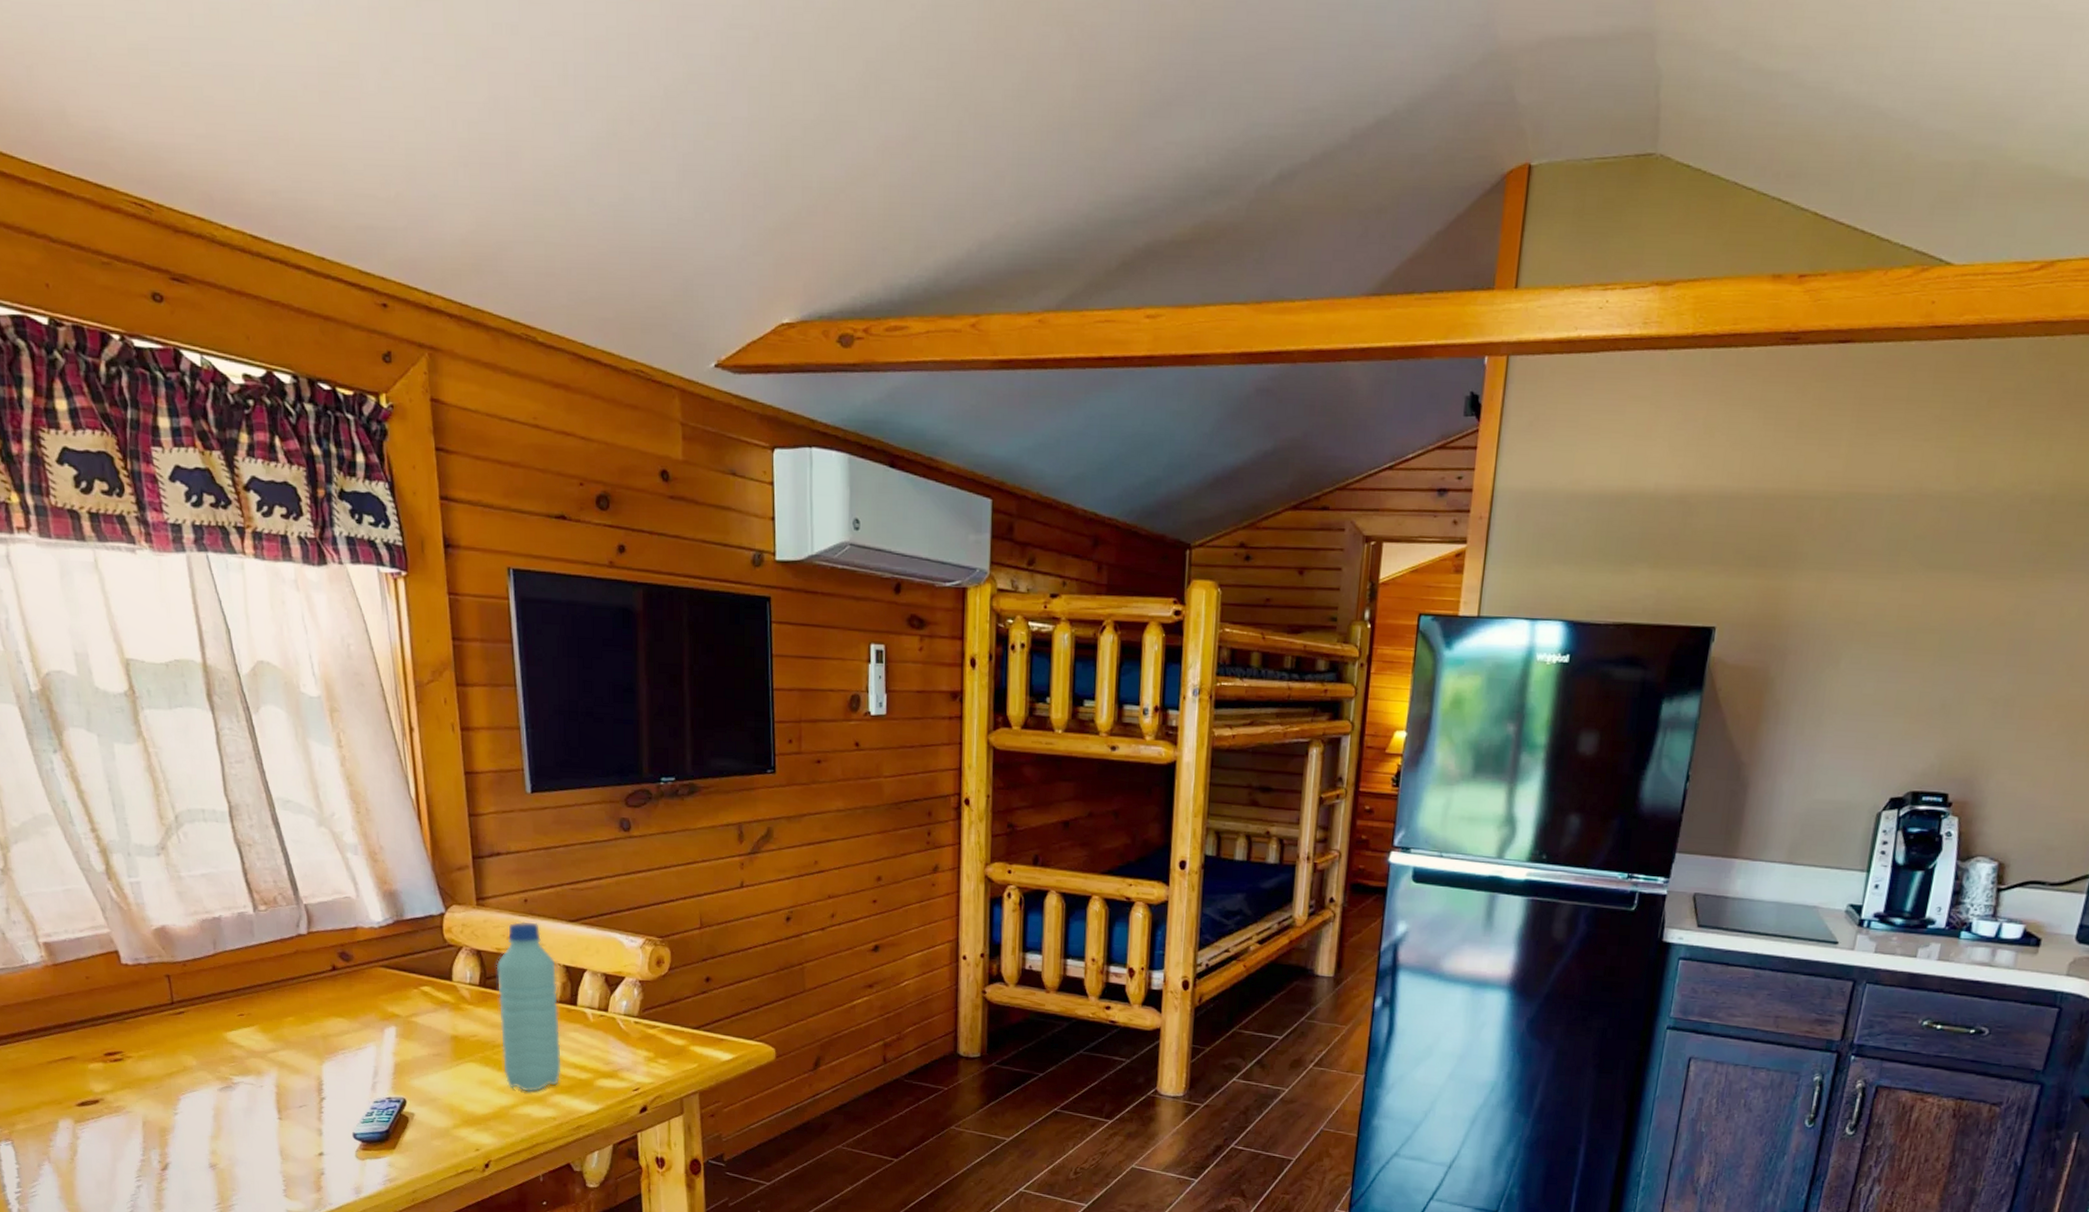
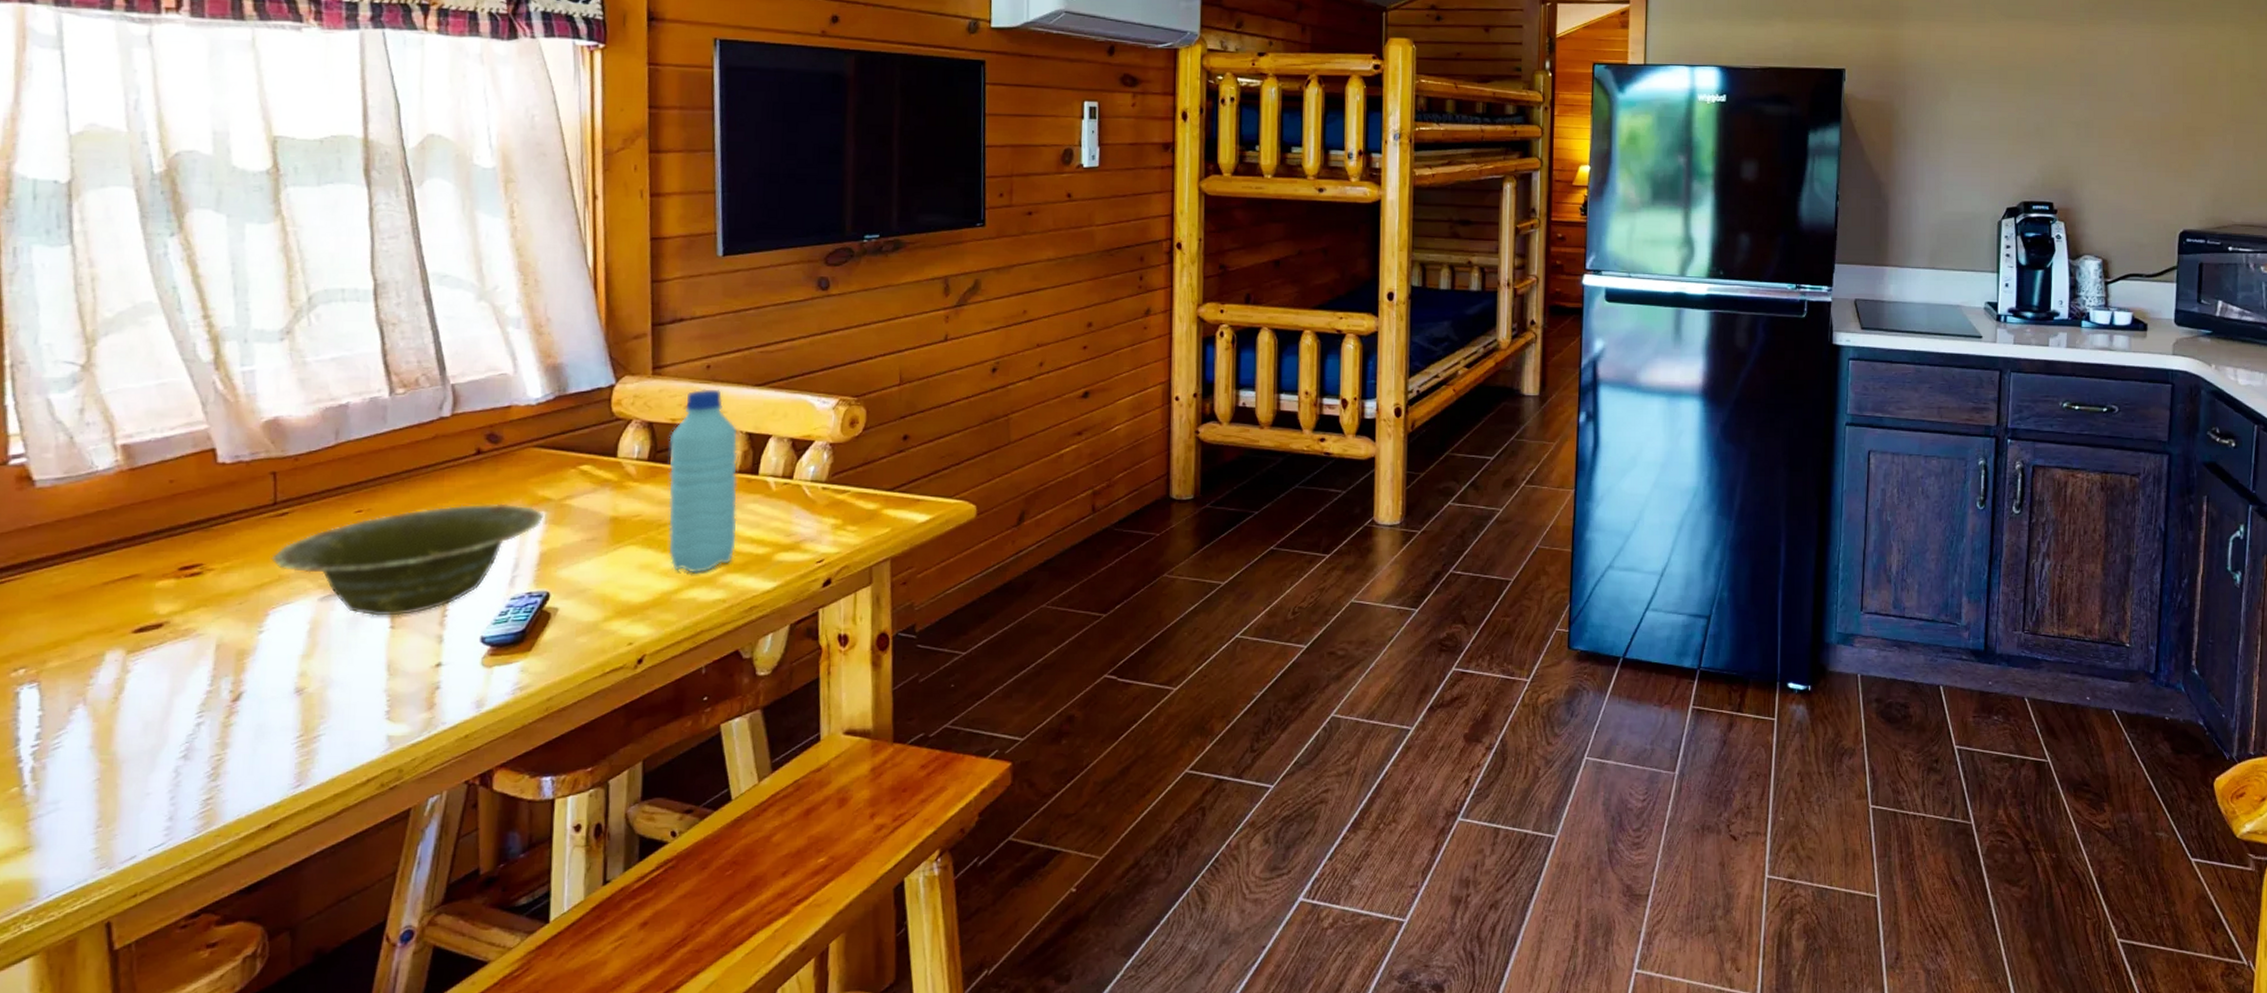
dish: none [175,1015,394,1109] -> present [271,503,543,616]

